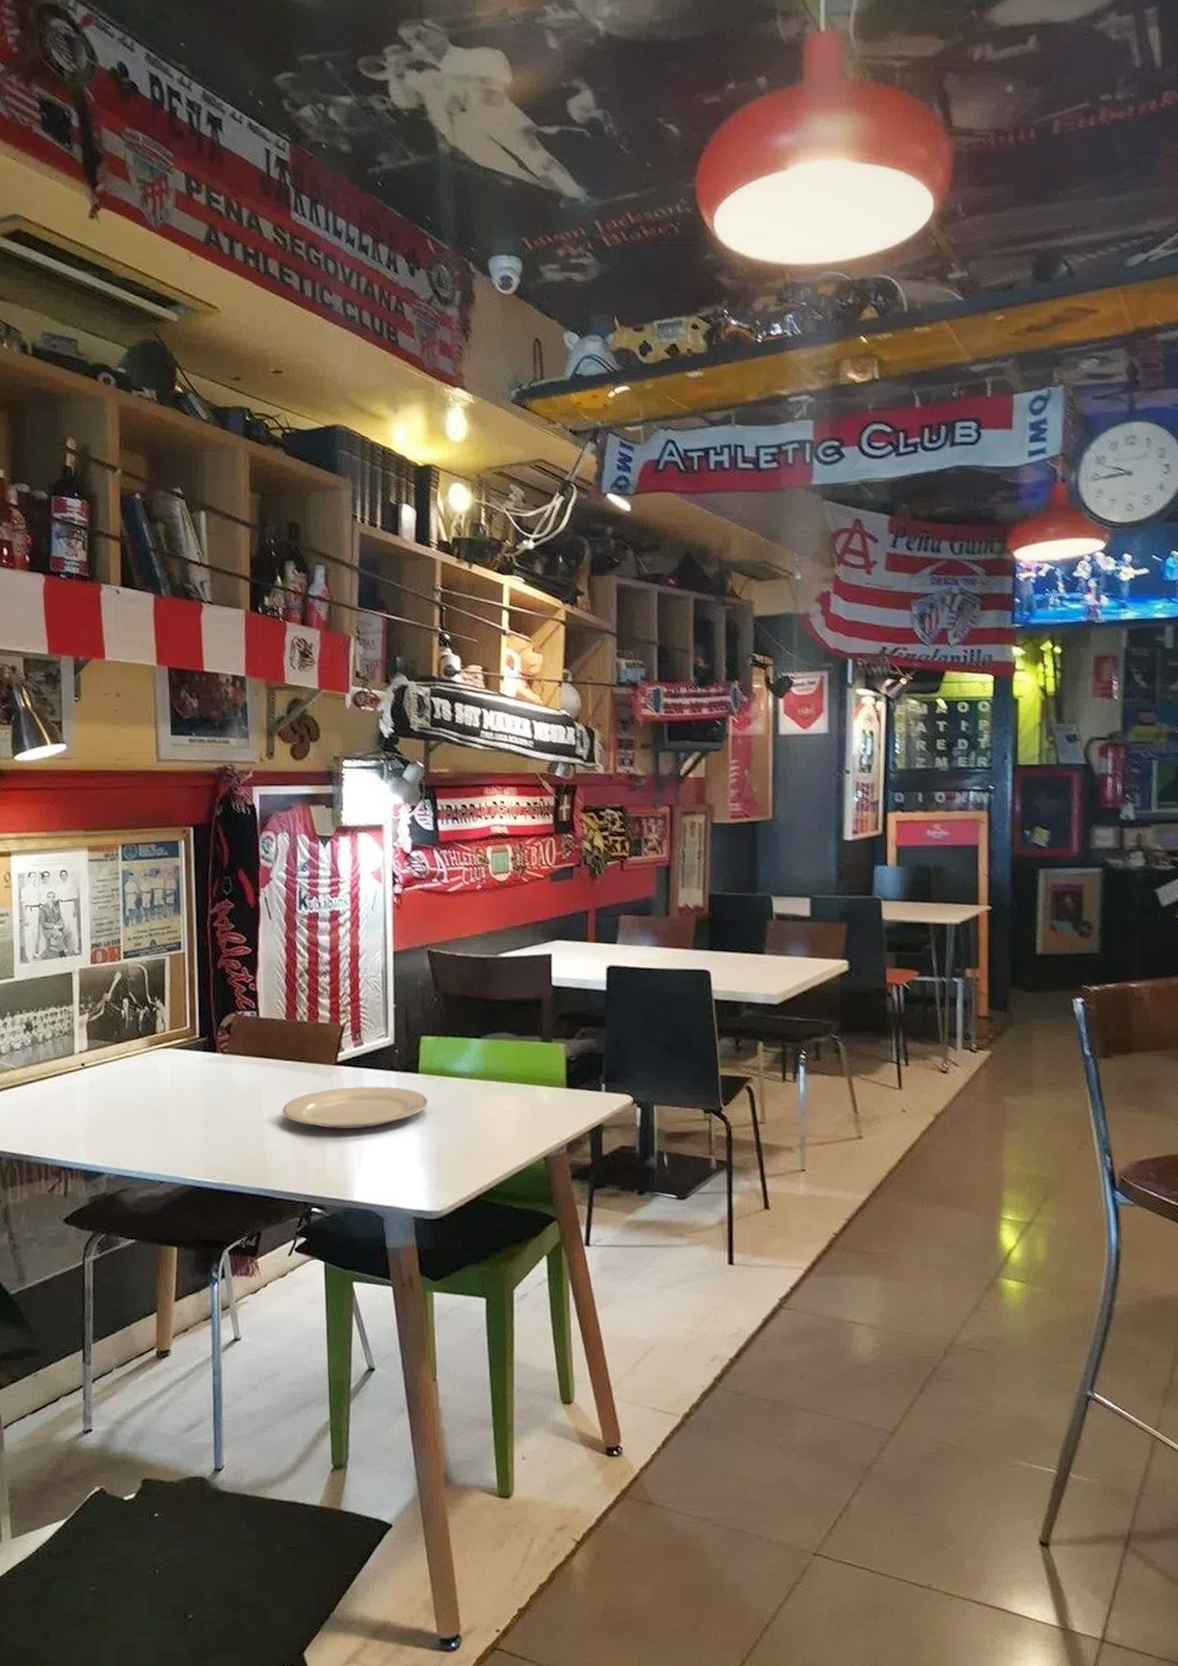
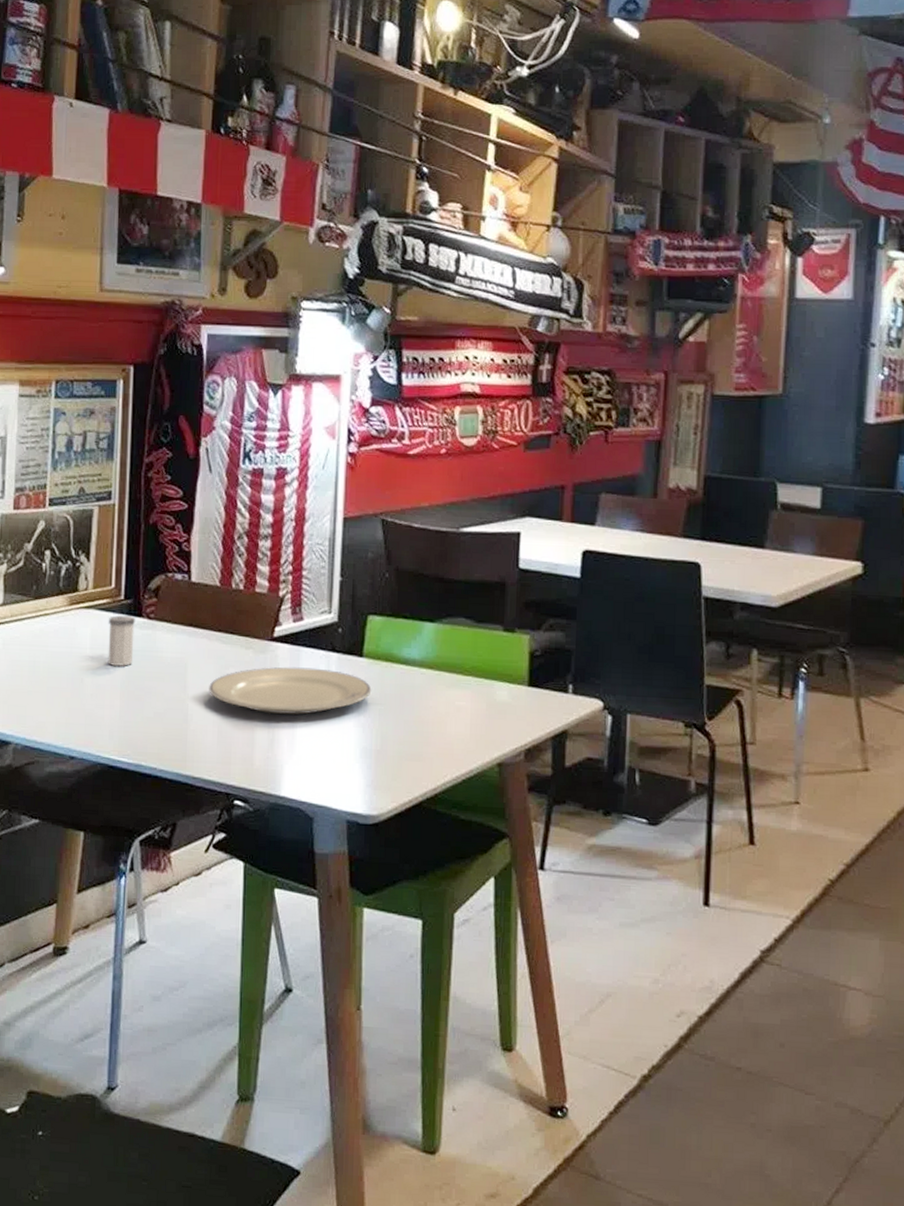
salt shaker: none [187,1052,212,1098] -> present [107,615,136,666]

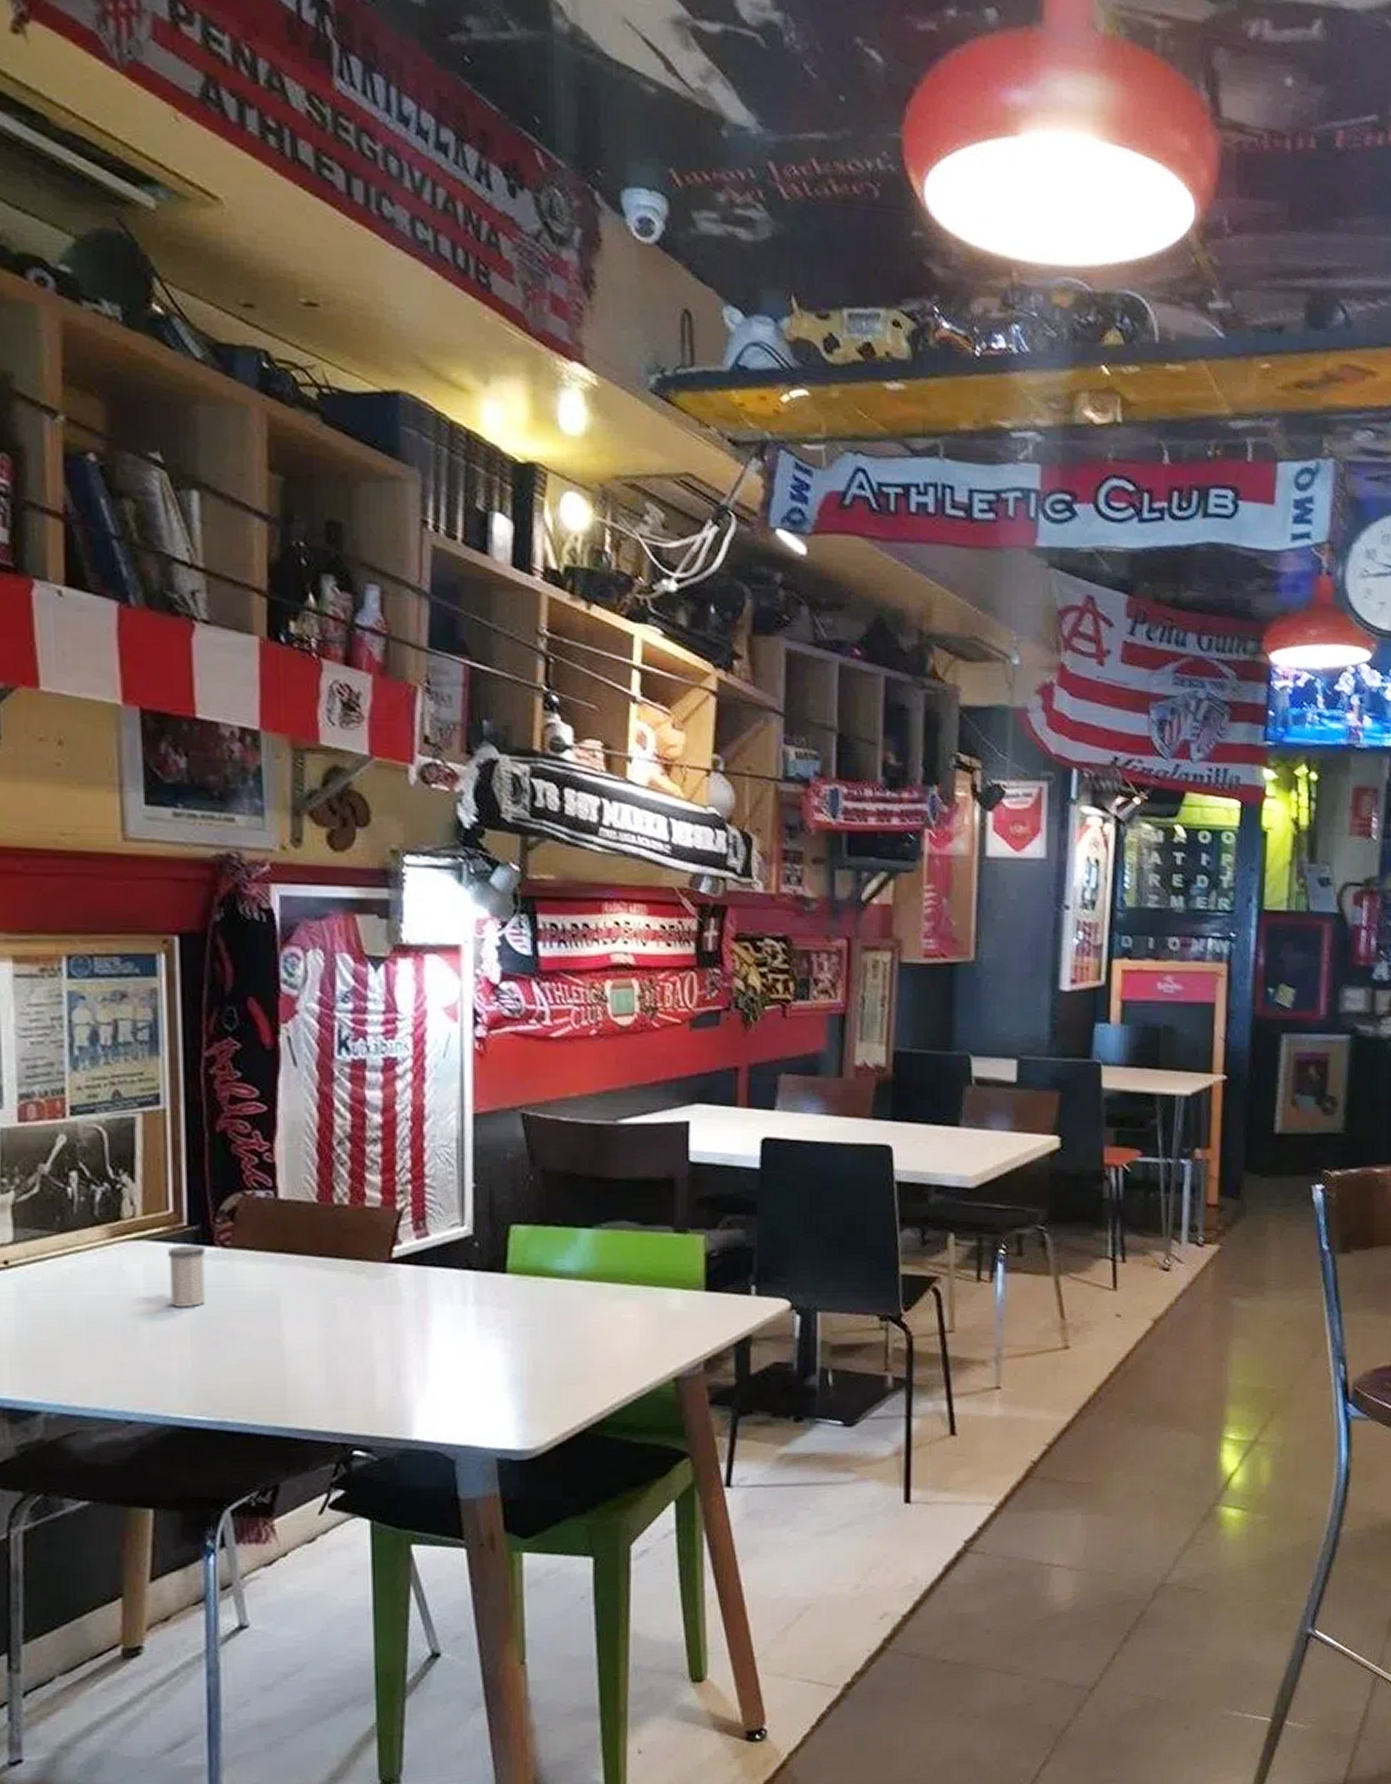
plate: present [209,667,372,715] -> none [311,1290,520,1348]

